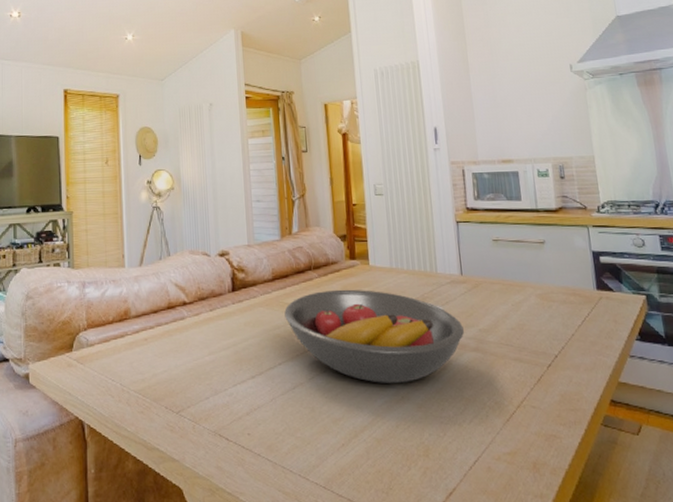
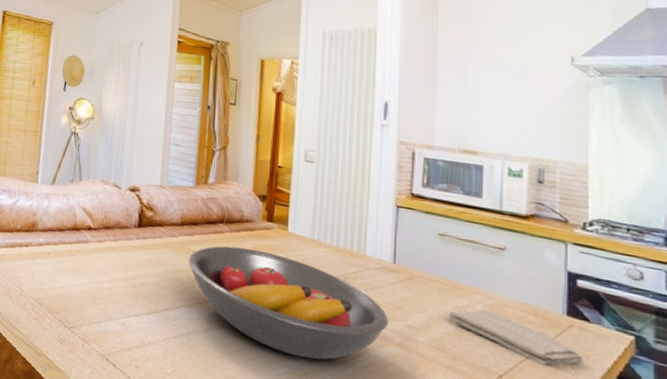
washcloth: none [510,300,614,338] -> present [448,309,583,367]

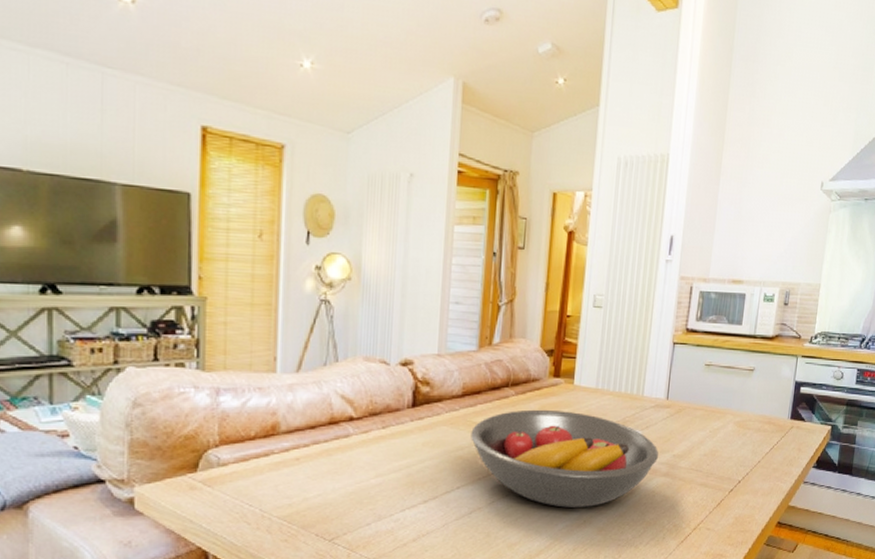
washcloth: present [448,309,583,367] -> none [706,427,797,465]

